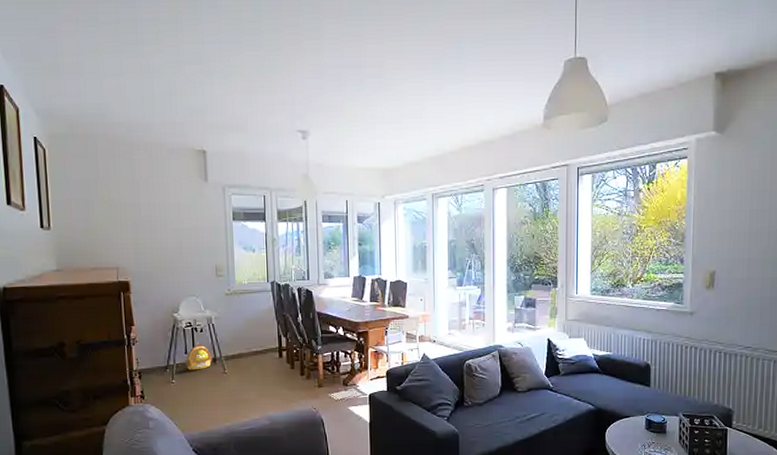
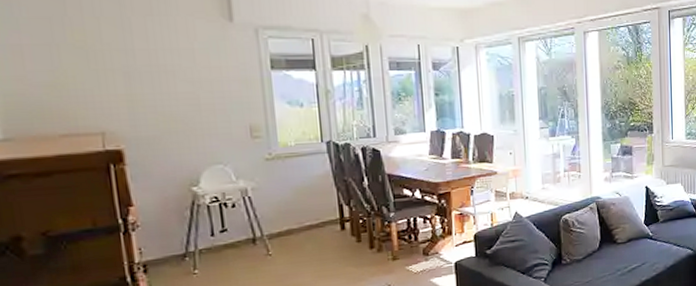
backpack: present [186,342,213,370] -> none [213,220,251,256]

